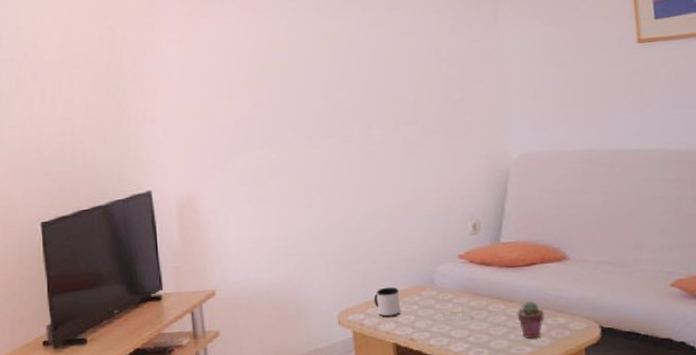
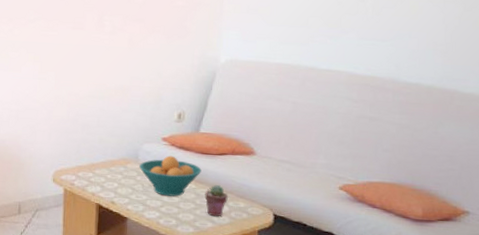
mug: present [373,286,401,318] -> none [85,156,108,182]
fruit bowl: none [436,274,509,323] -> present [139,155,202,197]

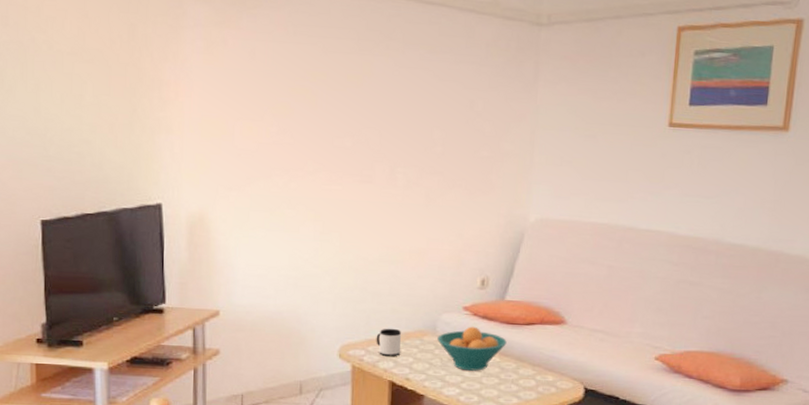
mug: none [85,156,108,182] -> present [376,328,402,357]
potted succulent: present [205,185,228,217] -> none [510,357,535,392]

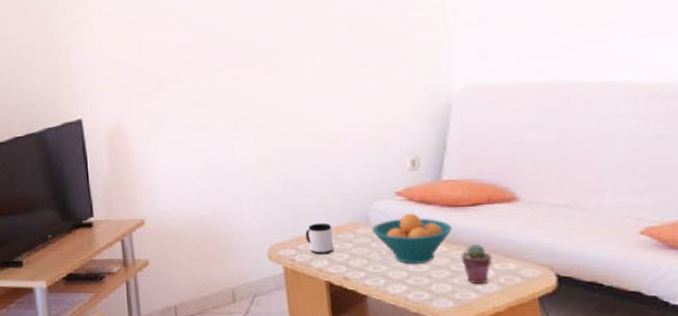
potted succulent: none [510,357,535,392] -> present [461,244,492,285]

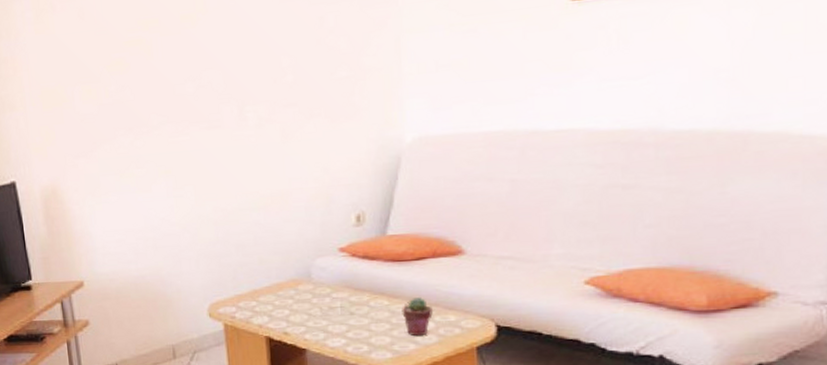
mug: present [305,222,335,255] -> none [246,280,275,312]
fruit bowl: present [372,213,452,264] -> none [314,268,395,318]

